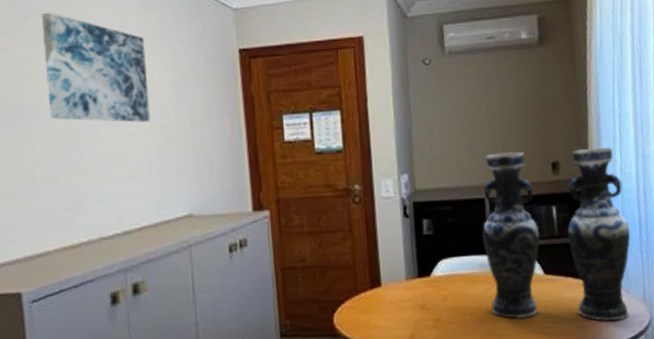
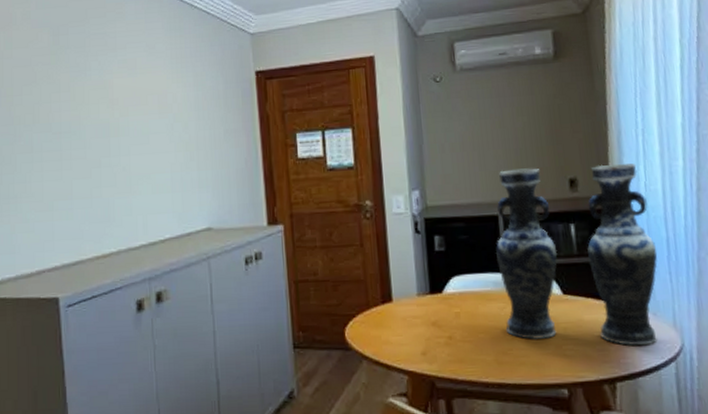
wall art: present [41,12,150,123] -> none [80,42,174,141]

